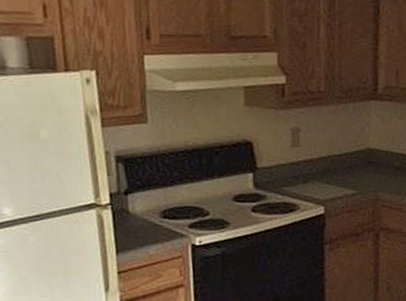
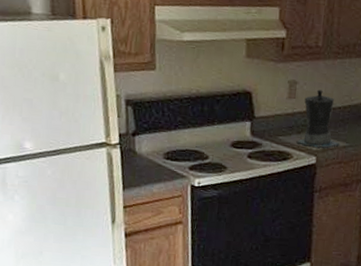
coffee maker: none [302,136,349,198] -> present [296,89,340,148]

